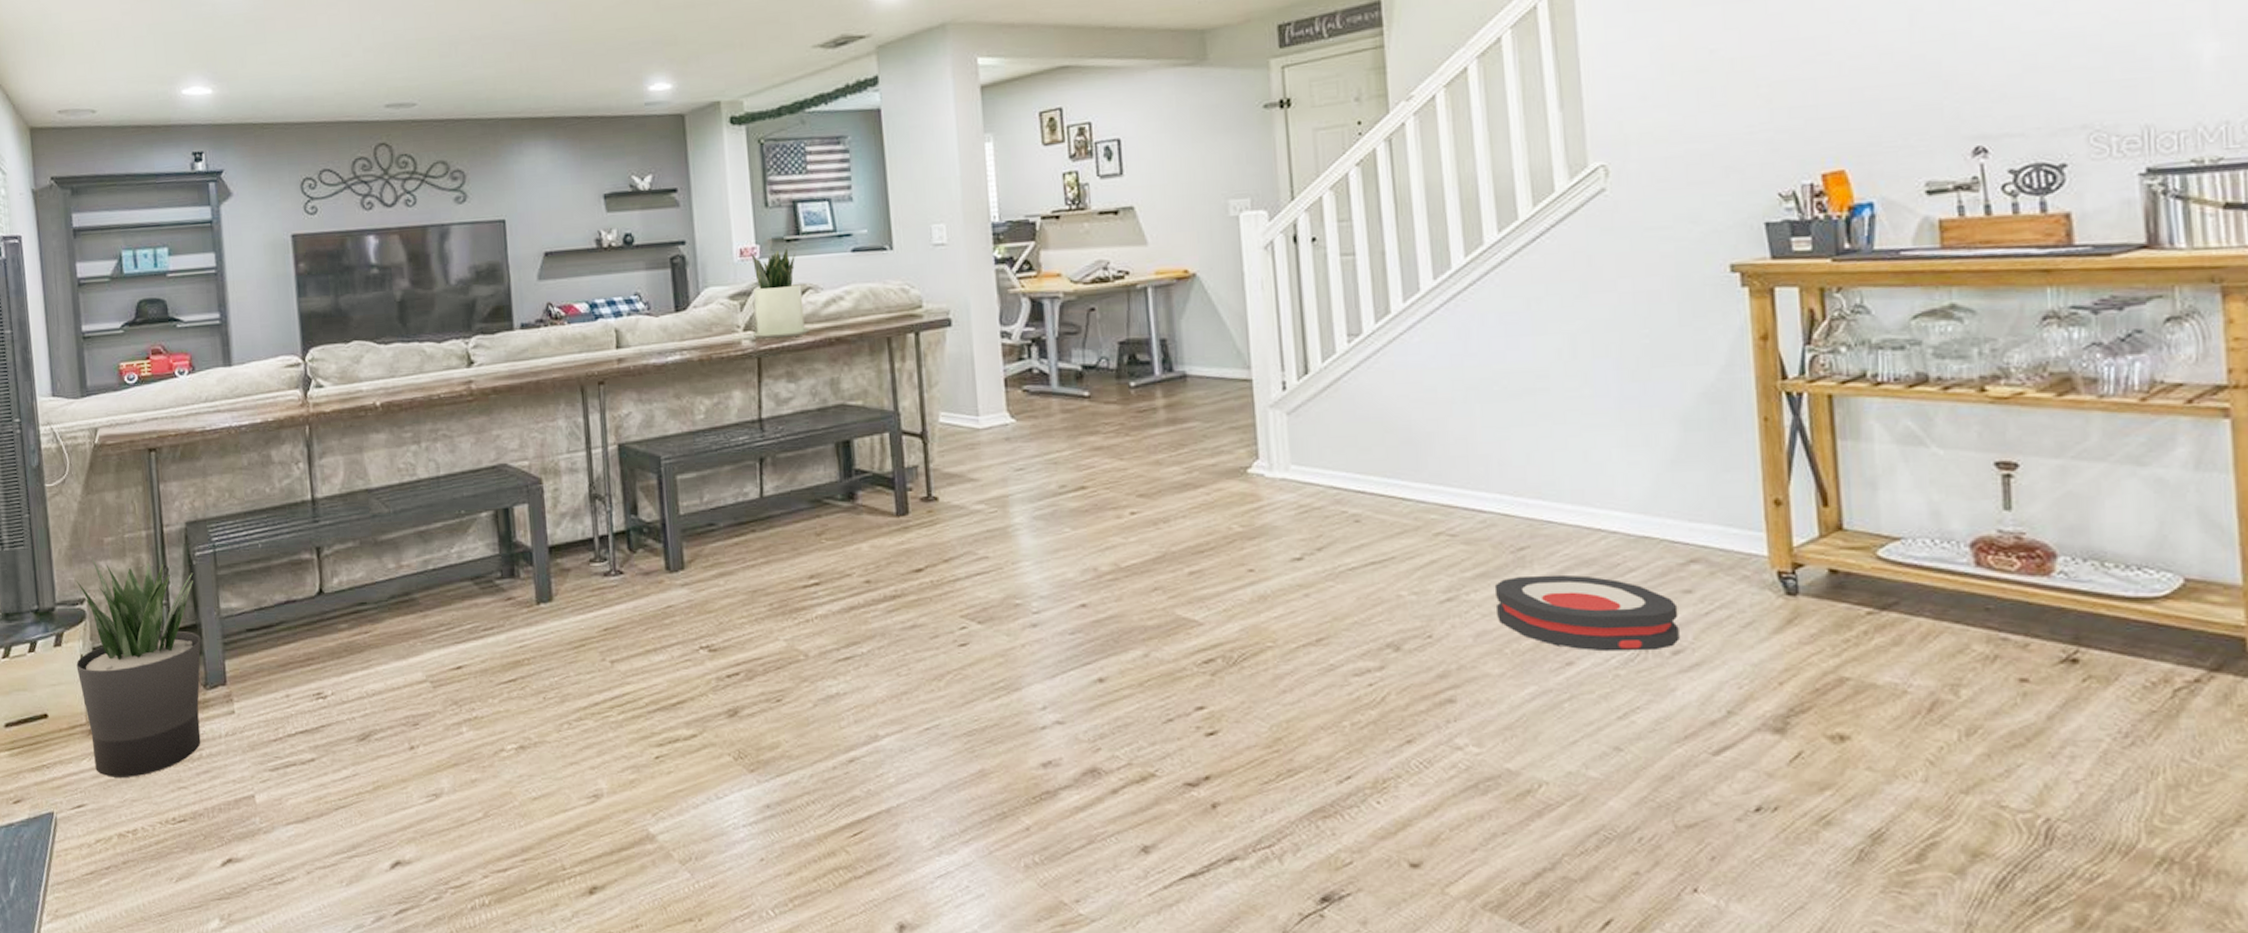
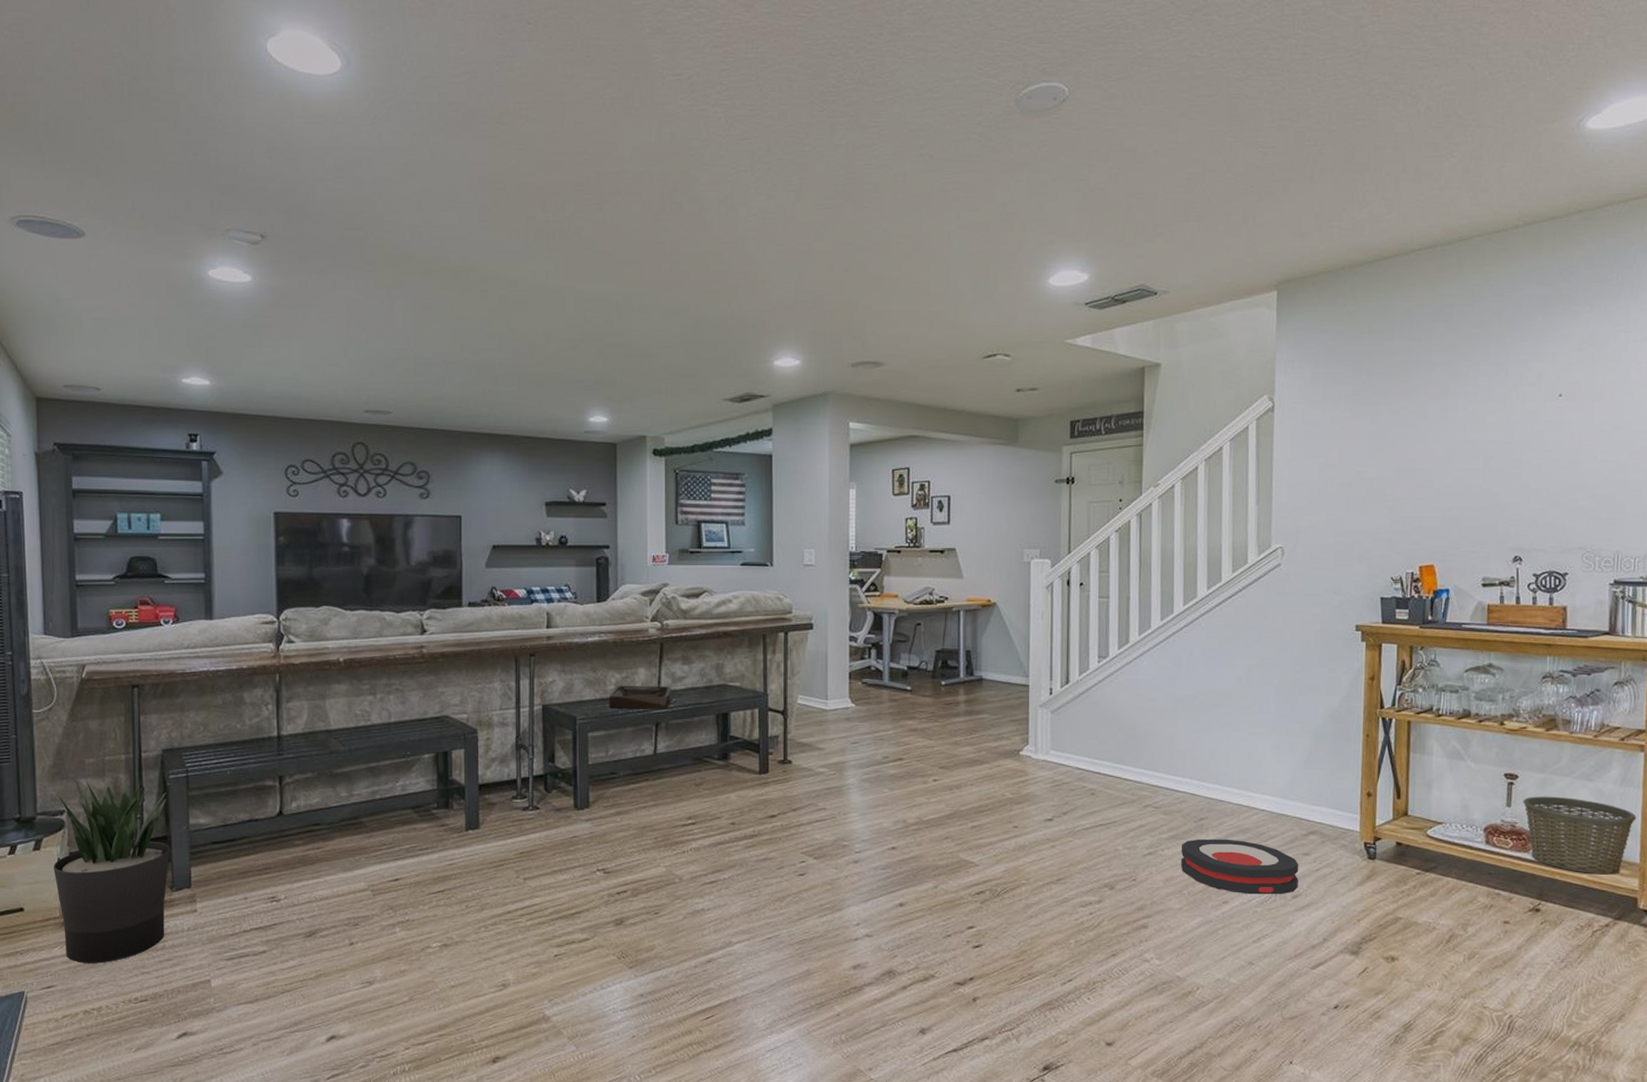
decorative tray: none [698,410,777,444] -> present [609,685,671,709]
planter: present [751,248,811,340] -> none [658,558,704,630]
basket: none [2030,491,2229,605] -> present [1523,796,1637,875]

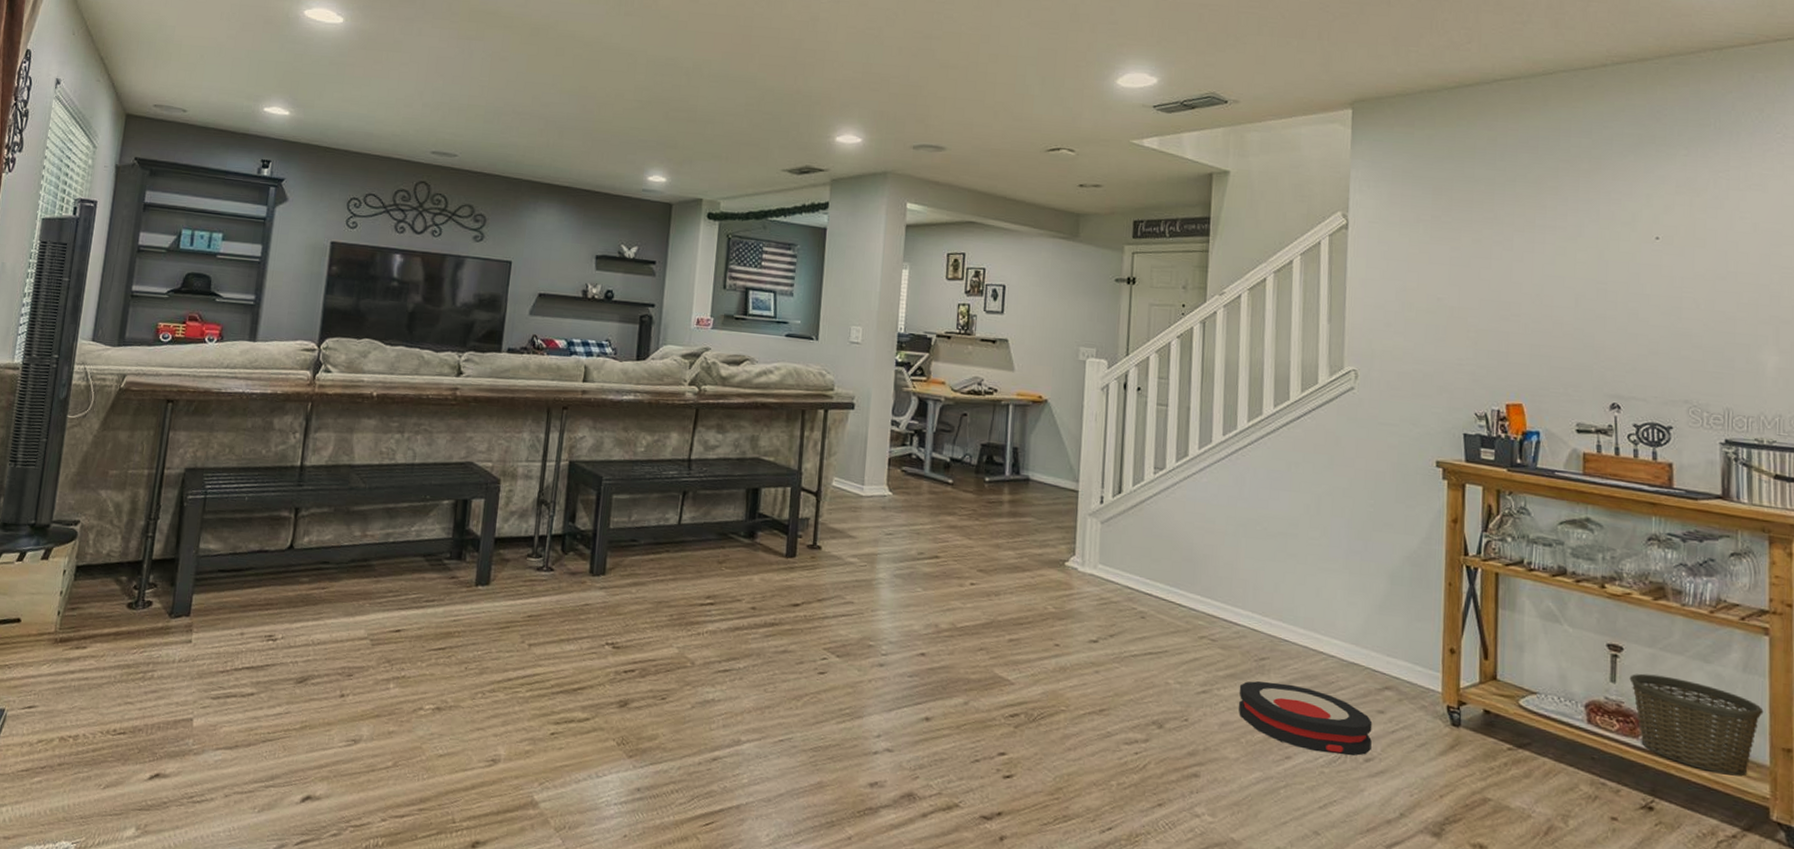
planter: present [53,775,170,963] -> none [53,485,182,687]
decorative tray: present [609,685,671,709] -> none [637,447,703,478]

